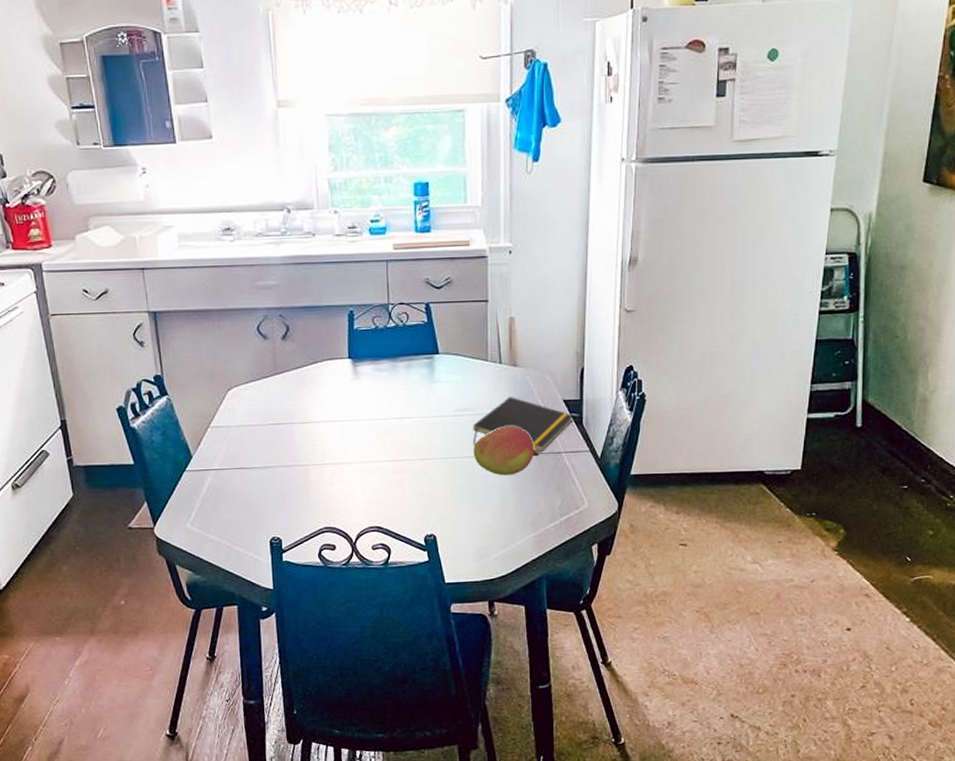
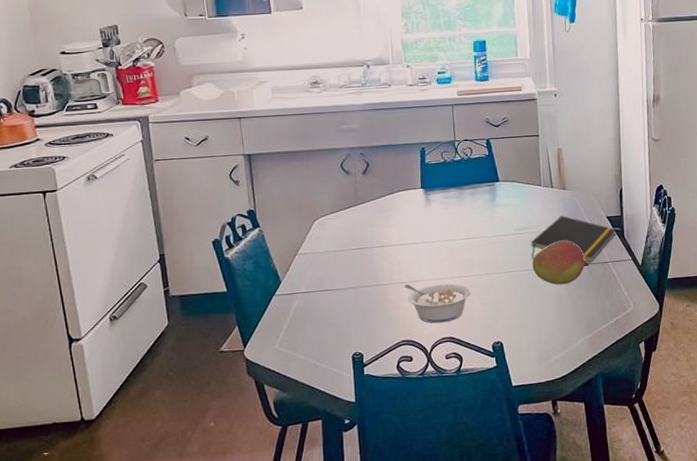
legume: none [328,466,402,511] -> present [404,283,471,324]

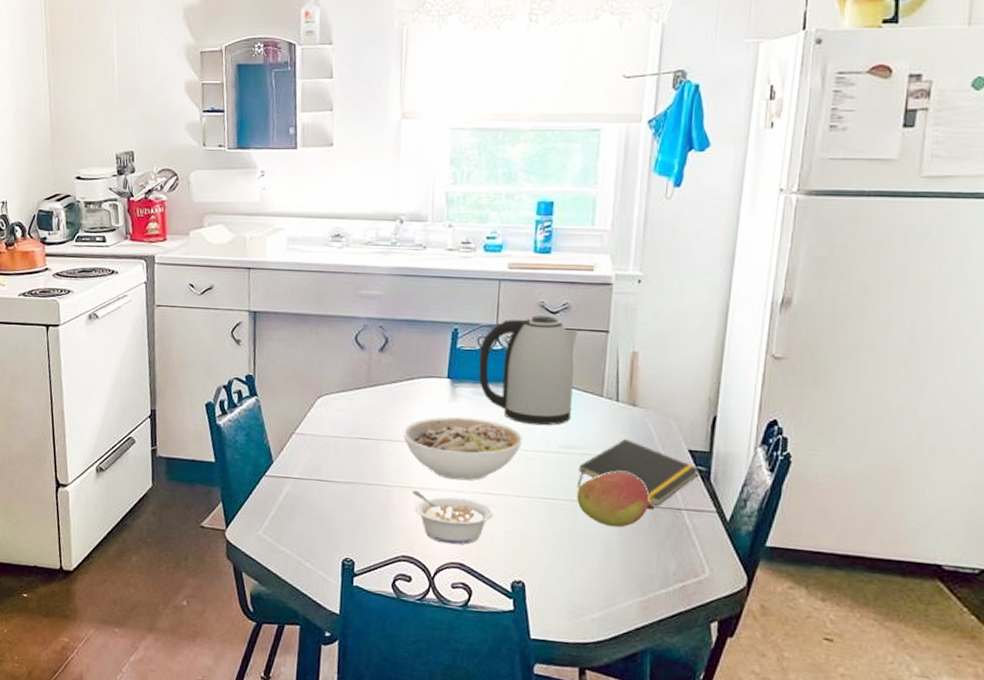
bowl: none [390,217,487,270] -> present [402,416,524,481]
kettle: none [444,129,520,216] -> present [478,315,578,426]

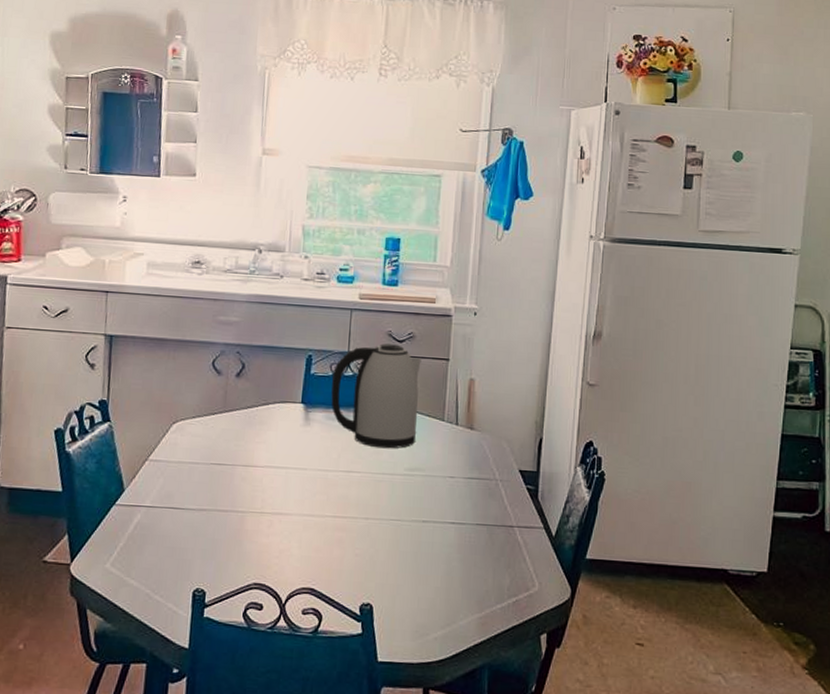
bowl: present [402,416,524,481] -> none [256,441,372,505]
legume: present [412,490,493,545] -> none [265,515,343,570]
fruit: present [577,471,655,528] -> none [421,492,491,546]
notepad: present [578,439,700,505] -> none [422,461,529,523]

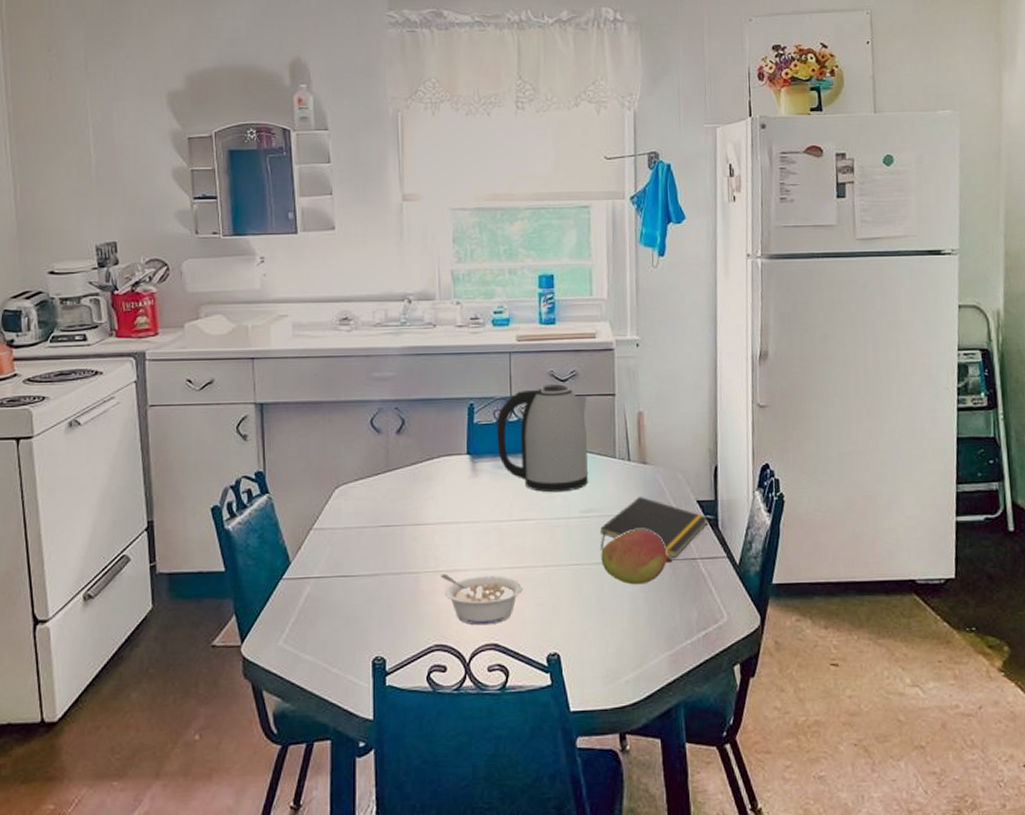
legume: none [265,515,343,570] -> present [441,573,523,626]
fruit: none [421,492,491,546] -> present [601,529,673,585]
notepad: none [422,461,529,523] -> present [600,497,708,558]

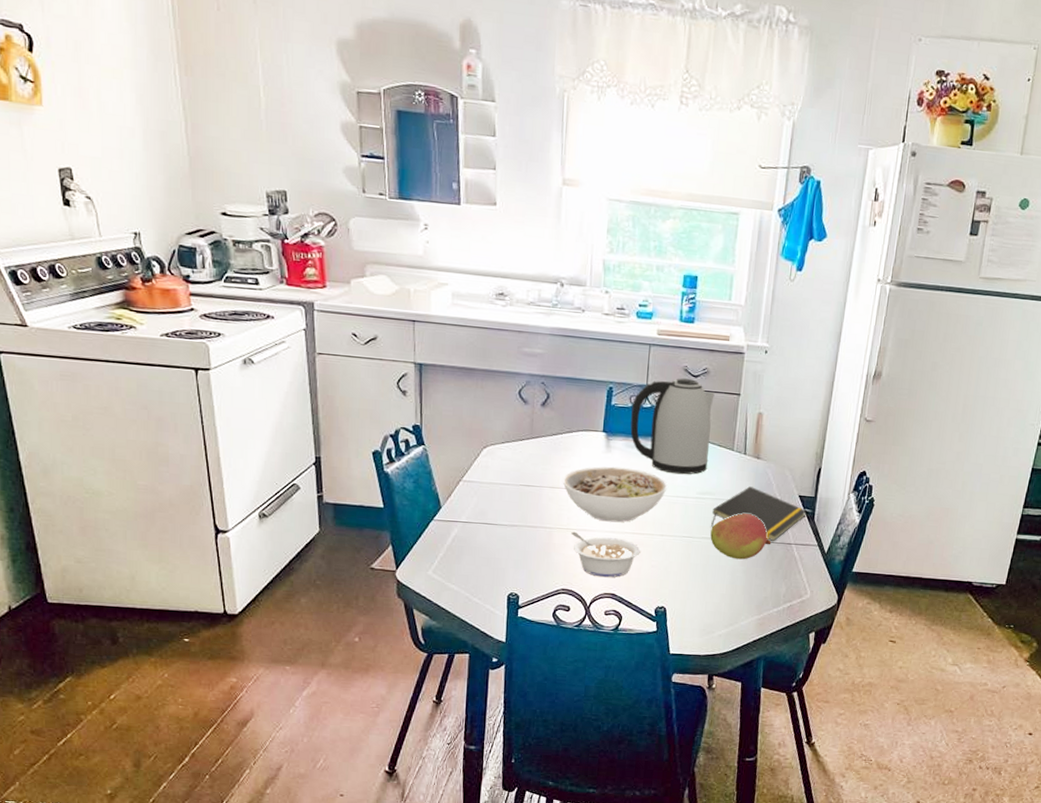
bowl: none [426,492,546,558] -> present [562,466,668,523]

